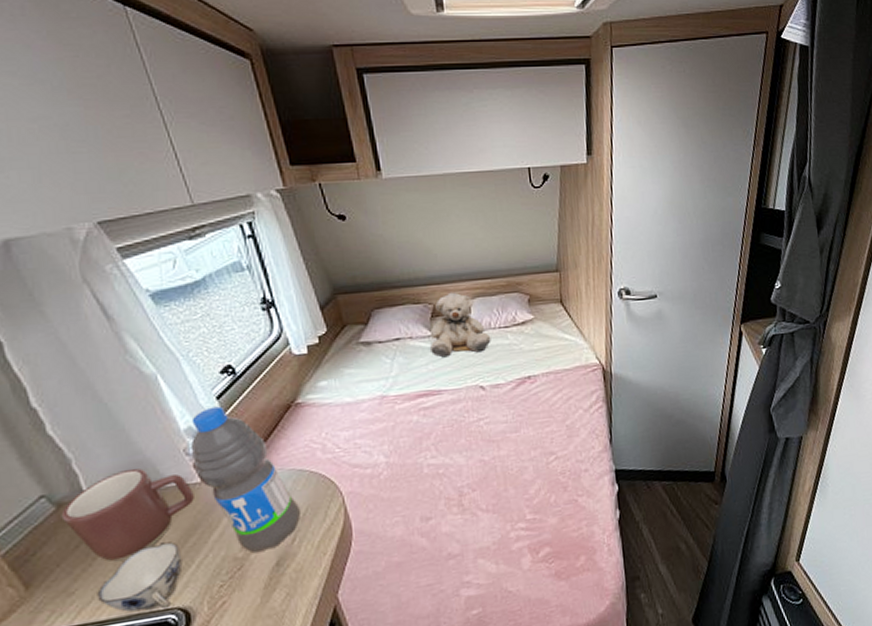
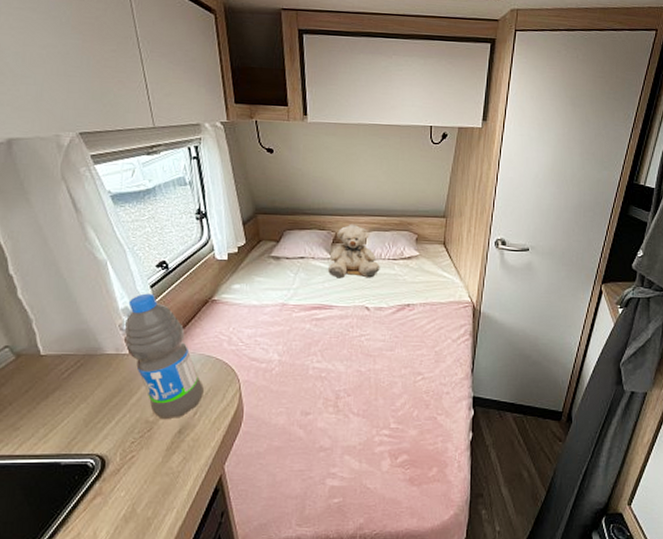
mug: present [61,468,194,561] -> none [18,334,122,407]
teacup: present [97,541,183,612] -> none [36,397,106,454]

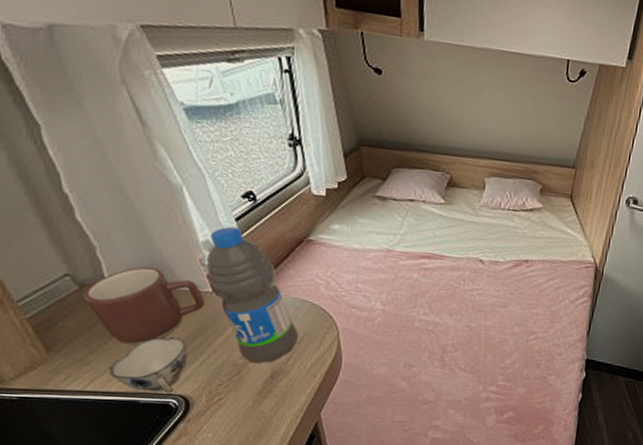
mug: none [18,334,122,407] -> present [83,266,205,345]
teacup: none [36,397,106,454] -> present [109,336,188,394]
teddy bear: present [328,224,380,279] -> none [440,166,499,229]

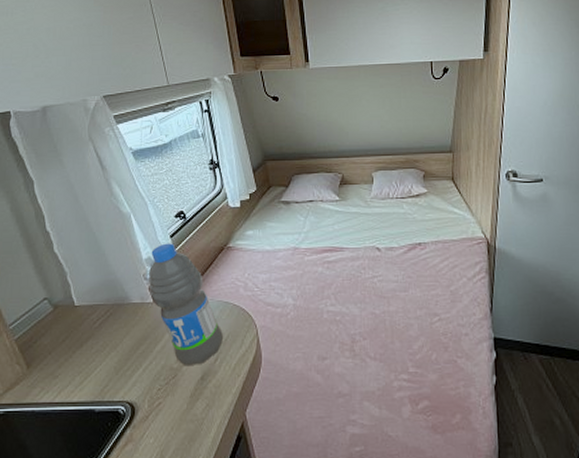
mug: present [83,266,205,345] -> none [56,285,147,356]
teacup: present [109,336,188,394] -> none [73,346,134,401]

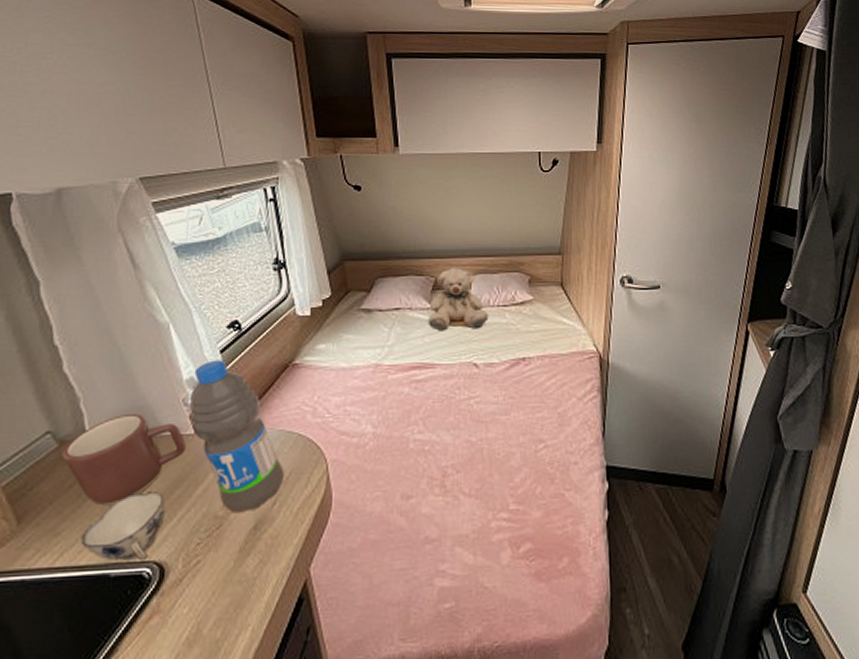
mug: none [56,285,147,356] -> present [61,413,186,505]
teacup: none [73,346,134,401] -> present [81,490,166,561]
teddy bear: none [337,164,389,220] -> present [429,267,489,331]

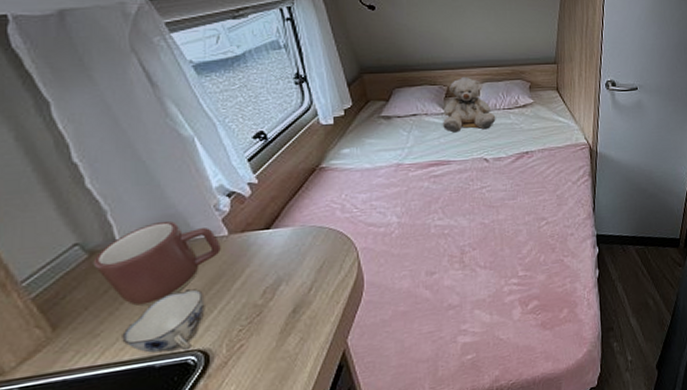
water bottle: present [189,360,284,514] -> none [220,167,318,301]

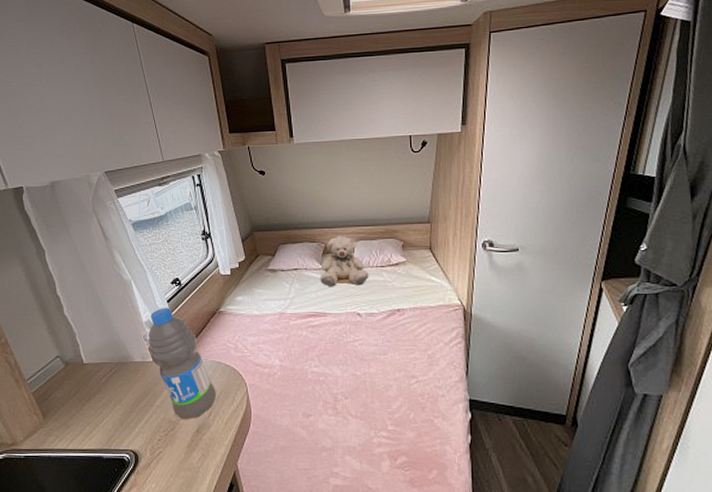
mug: present [93,220,221,306] -> none [67,345,147,408]
teacup: present [122,288,205,353] -> none [83,400,136,449]
water bottle: none [220,167,318,301] -> present [148,307,216,420]

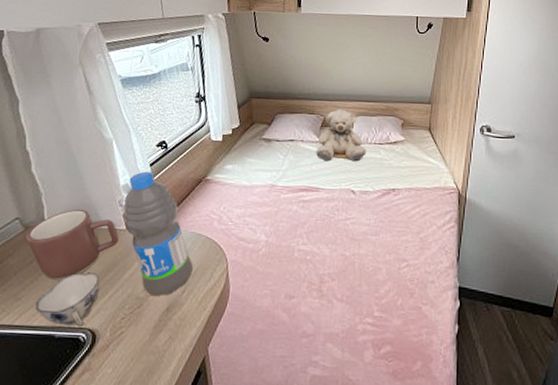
mug: none [67,345,147,408] -> present [26,208,119,280]
teacup: none [83,400,136,449] -> present [35,271,100,328]

